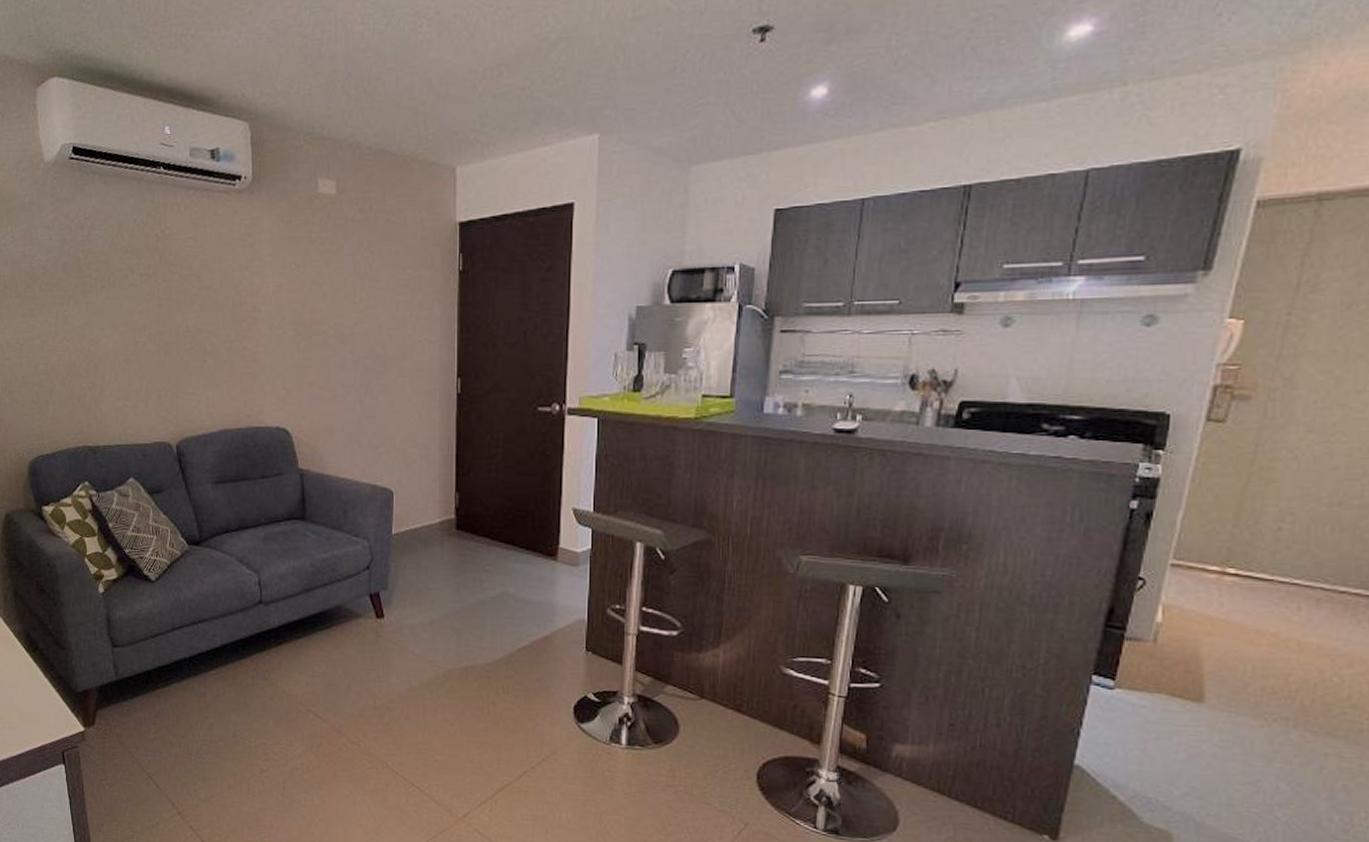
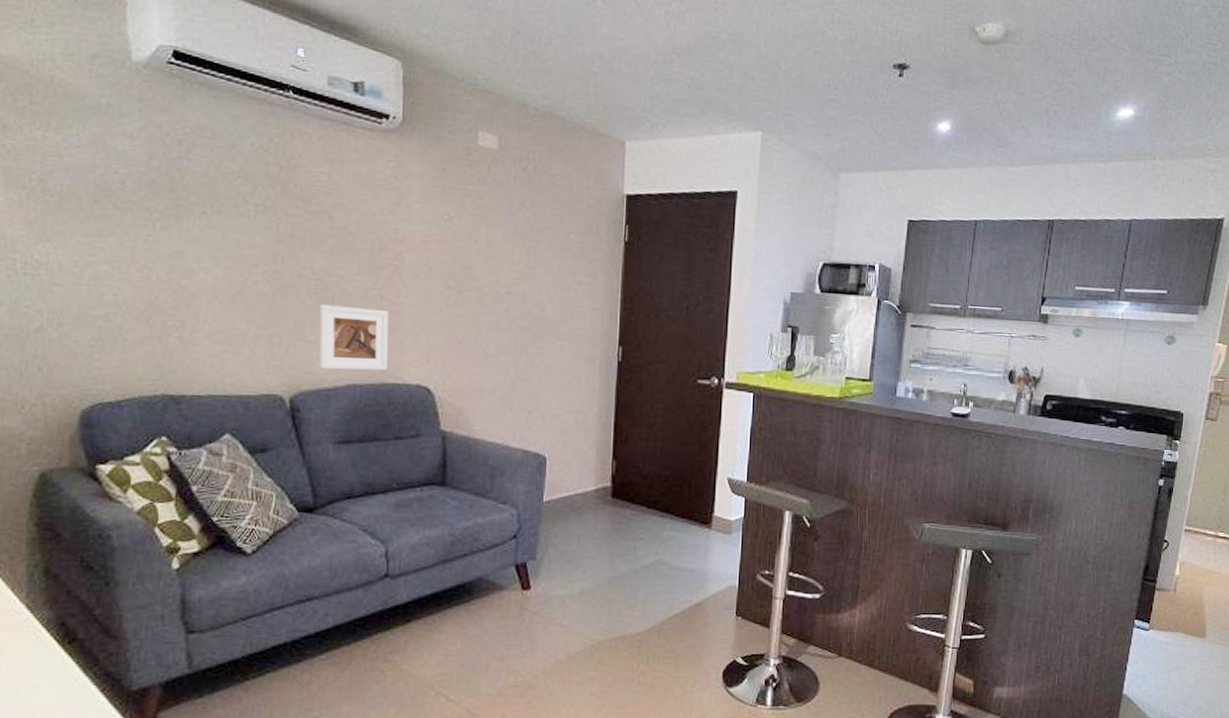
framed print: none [194,358,252,417] -> present [318,304,389,371]

